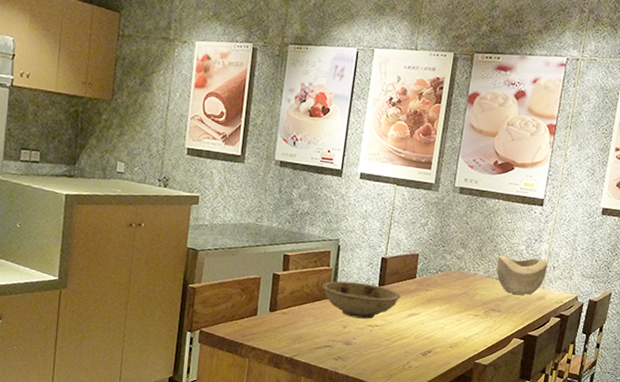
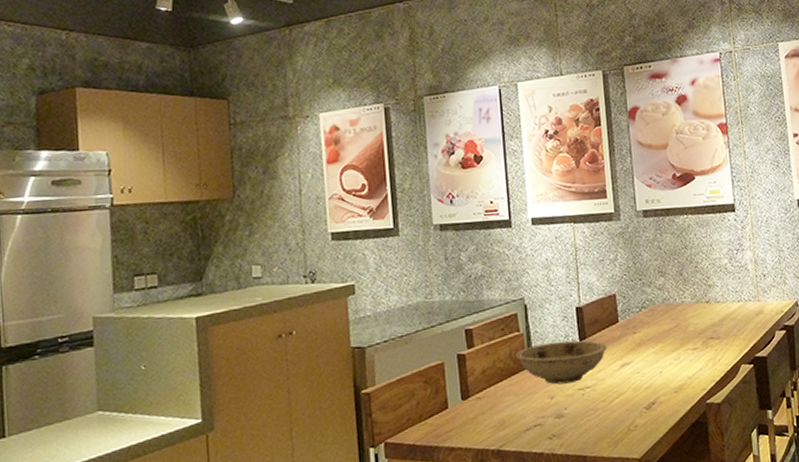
decorative bowl: present [496,255,548,295] -> none [702,269,758,315]

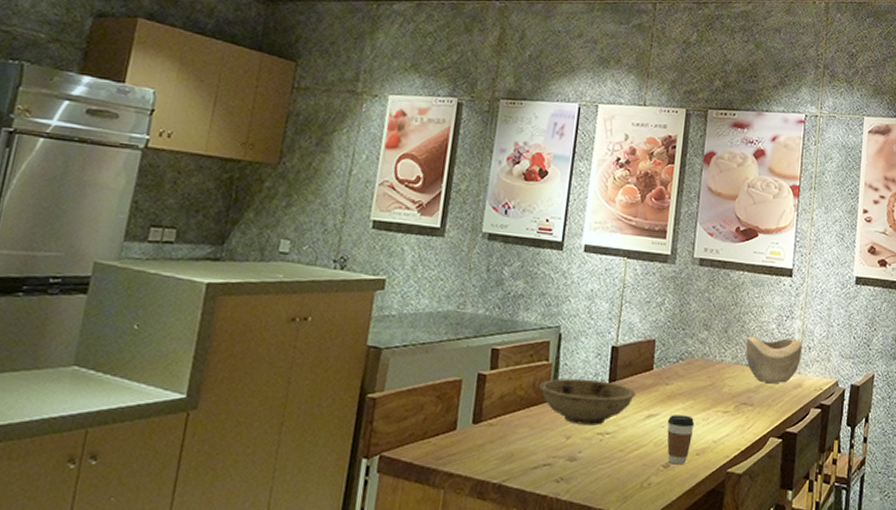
coffee cup: none [641,358,668,405] -> present [667,415,695,465]
decorative bowl: none [702,269,758,315] -> present [745,336,802,383]

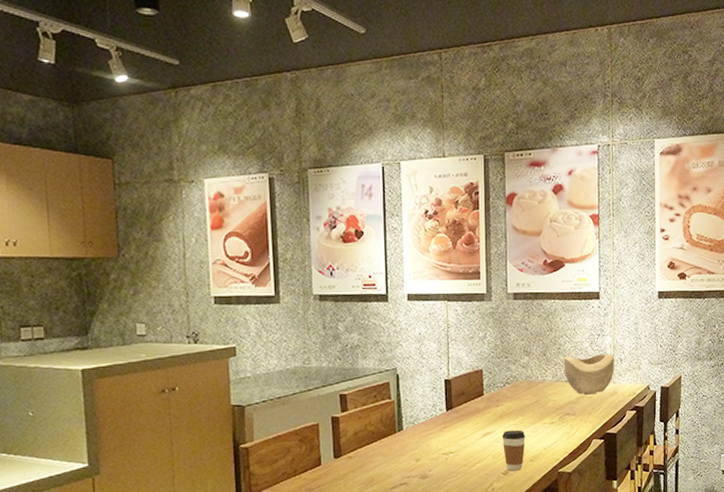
bowl: present [539,378,636,426] -> none [386,410,471,449]

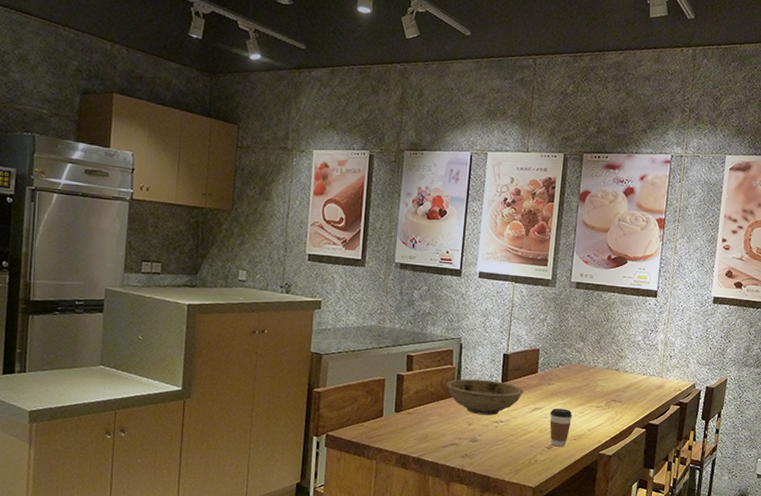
bowl: none [386,410,471,449] -> present [446,378,524,416]
decorative bowl: present [563,354,614,394] -> none [615,346,664,385]

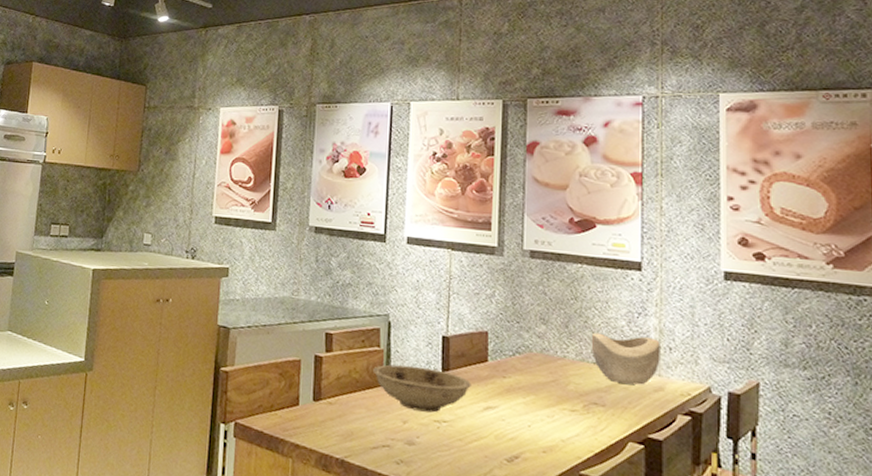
coffee cup: present [549,408,572,447] -> none [507,408,538,461]
decorative bowl: none [615,346,664,385] -> present [591,332,660,385]

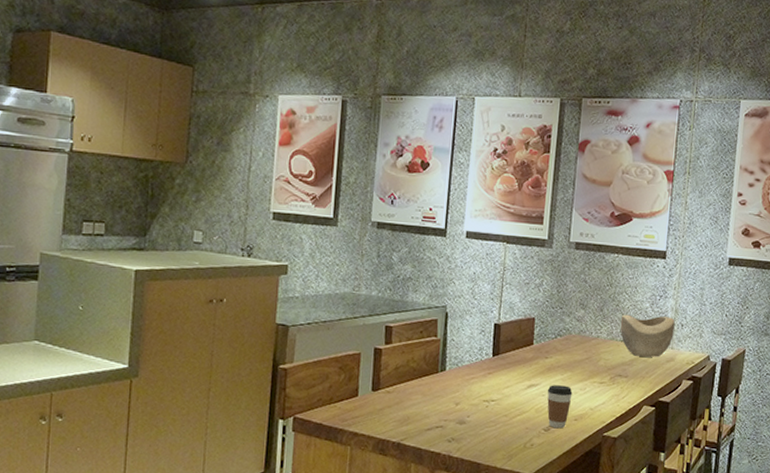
bowl: present [373,364,471,413] -> none [430,352,518,394]
coffee cup: none [507,408,538,461] -> present [547,385,573,429]

